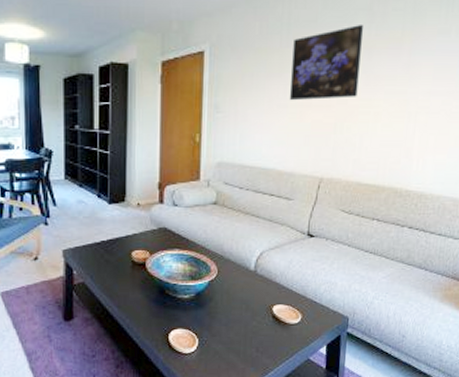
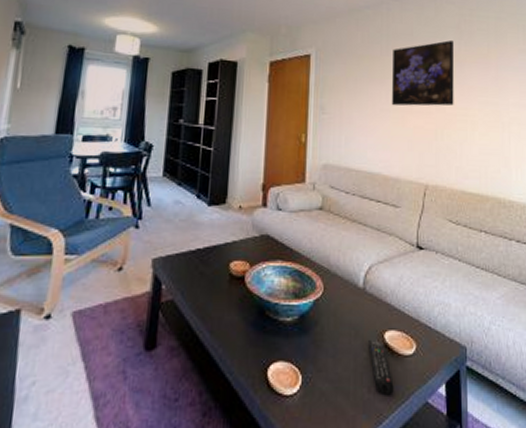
remote control: none [258,313,280,353] -> present [368,340,394,394]

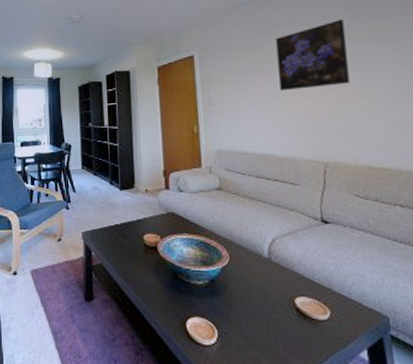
remote control: present [368,340,394,394] -> none [279,304,310,354]

